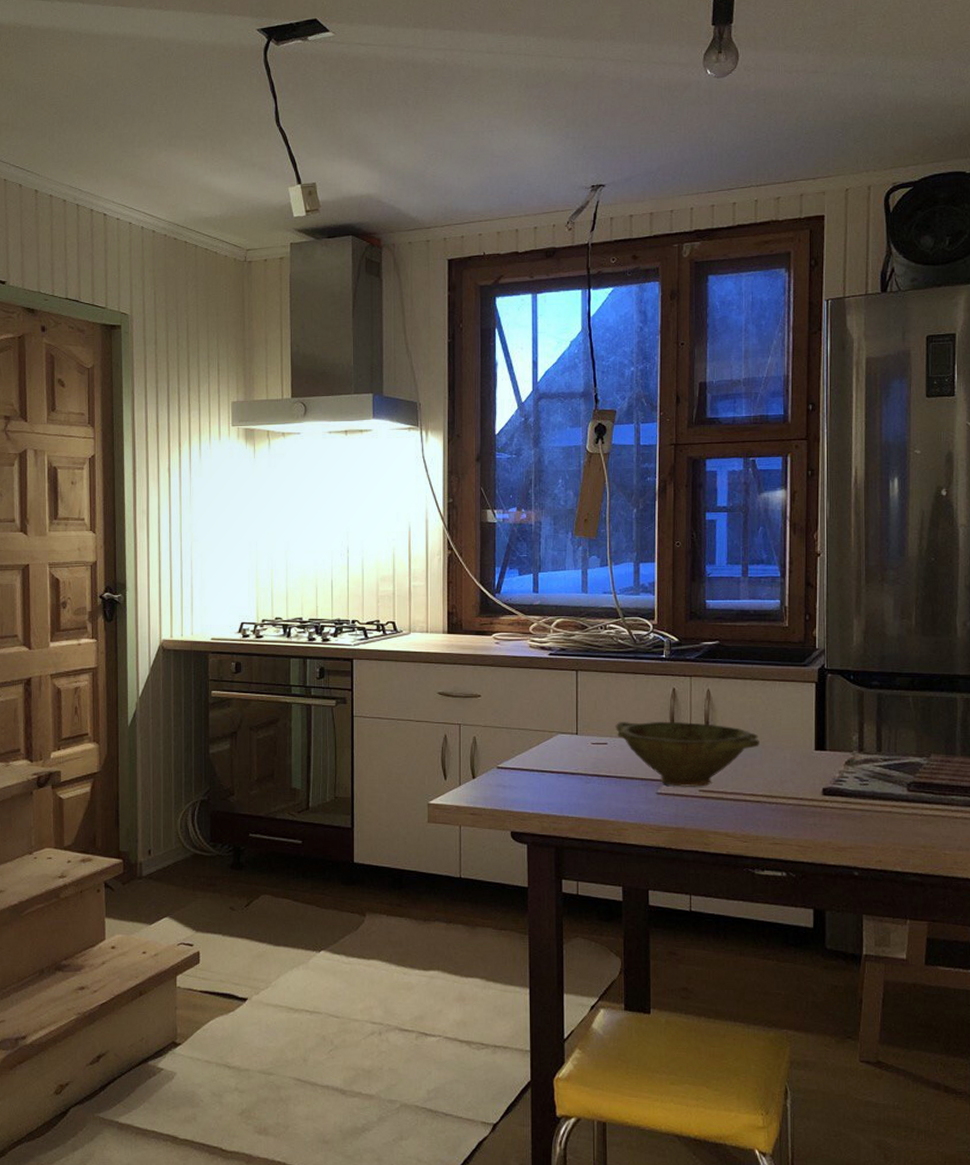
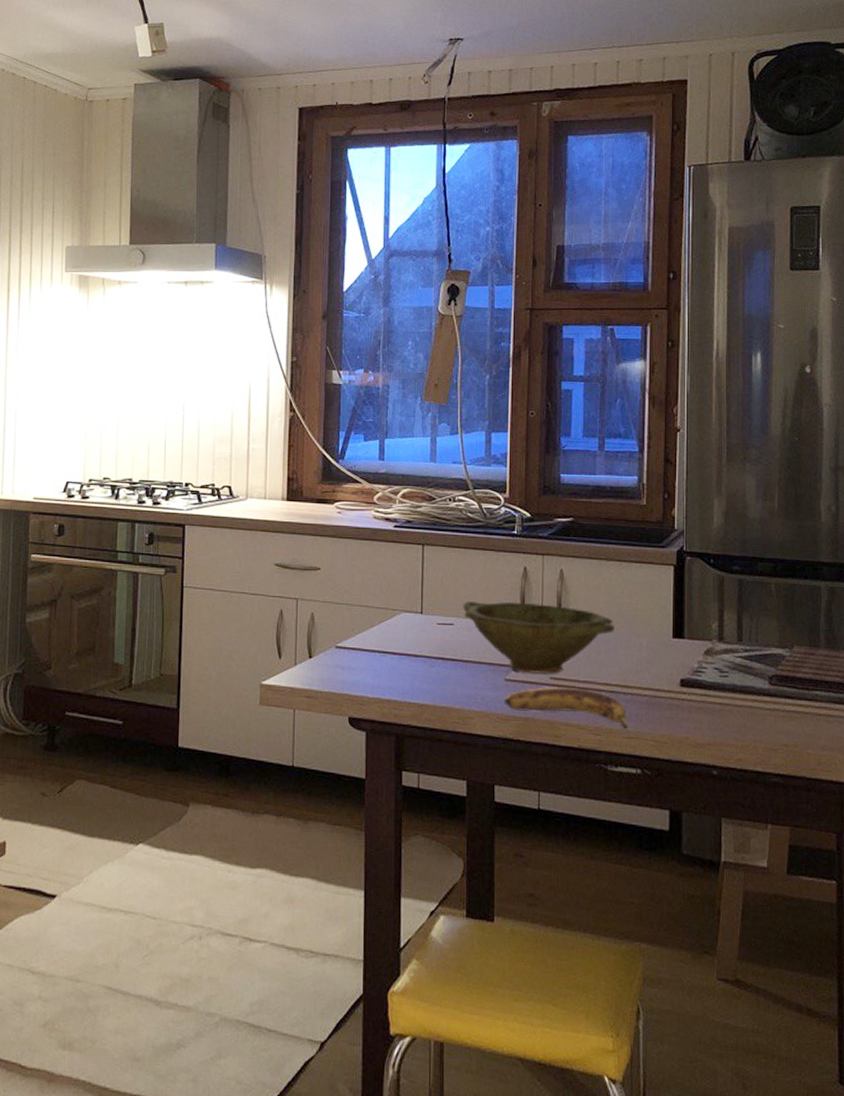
banana: none [656,799,773,836] -> present [504,687,627,729]

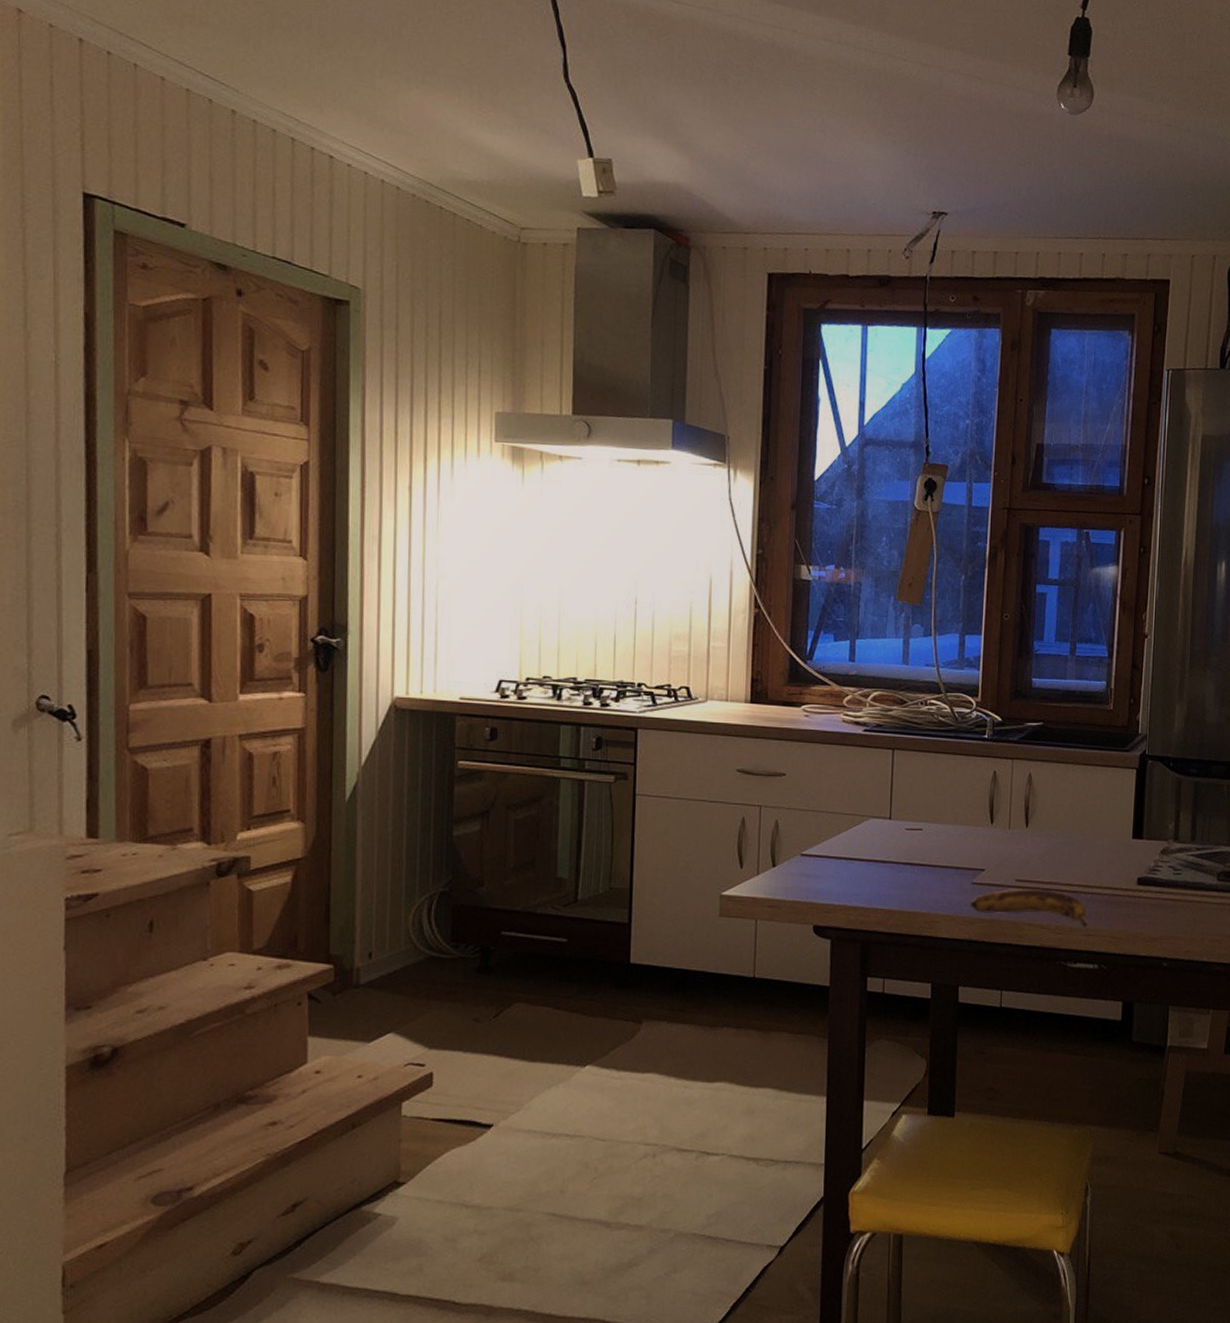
bowl: present [462,601,615,674] -> none [931,806,1079,876]

